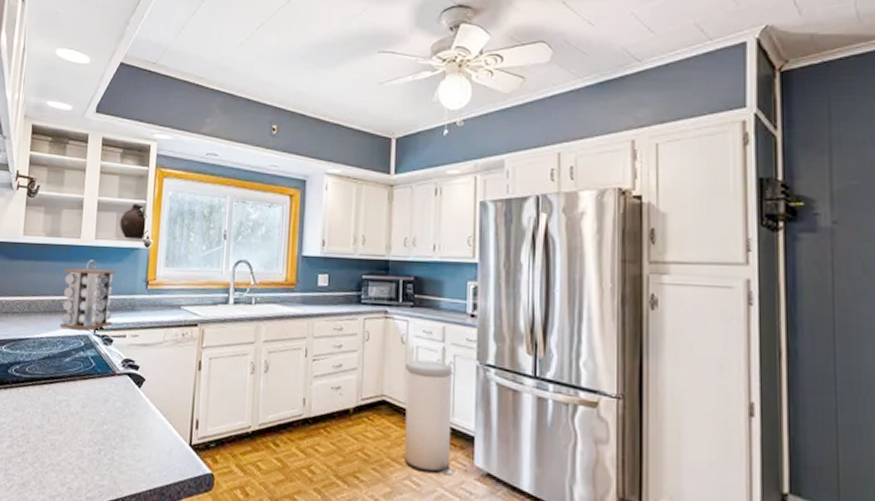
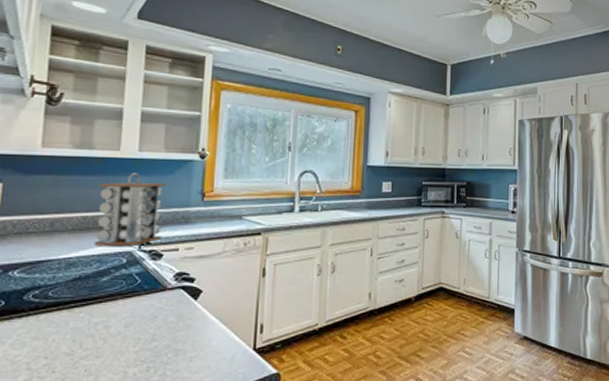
ceramic jug: present [120,203,148,240] -> none [169,115,203,152]
pedal bin: present [404,359,454,476] -> none [458,251,498,344]

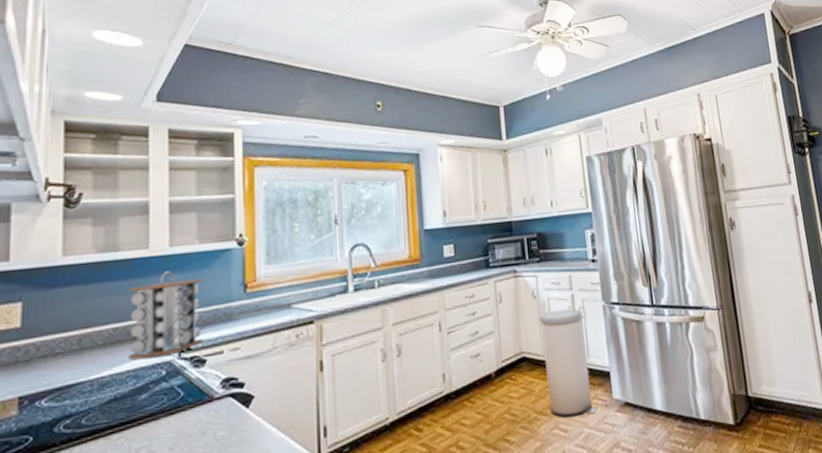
pedal bin: none [458,251,498,344] -> present [539,308,596,418]

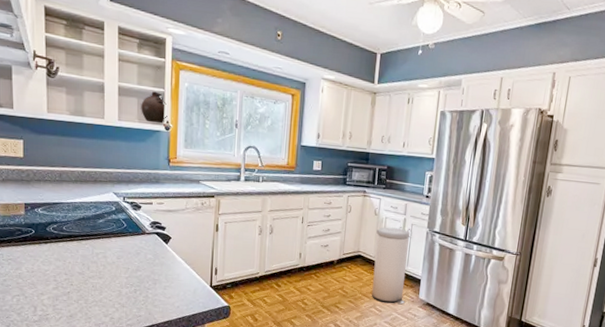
spice rack: present [127,271,204,359] -> none [91,138,140,198]
ceramic jug: none [202,199,238,241] -> present [141,91,167,124]

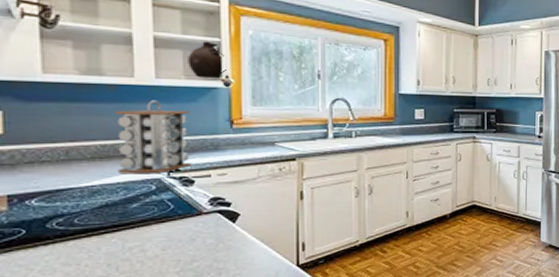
spice rack: none [91,138,140,198] -> present [115,100,192,174]
pedal bin: present [371,227,410,305] -> none [490,172,527,253]

